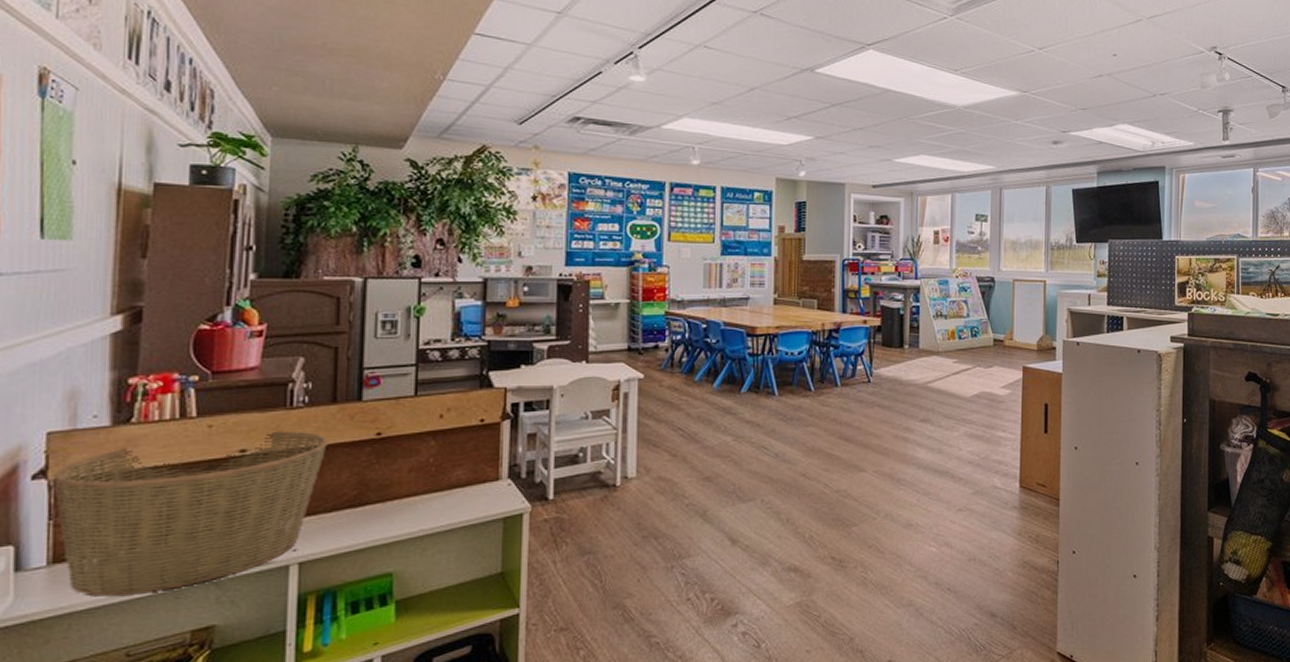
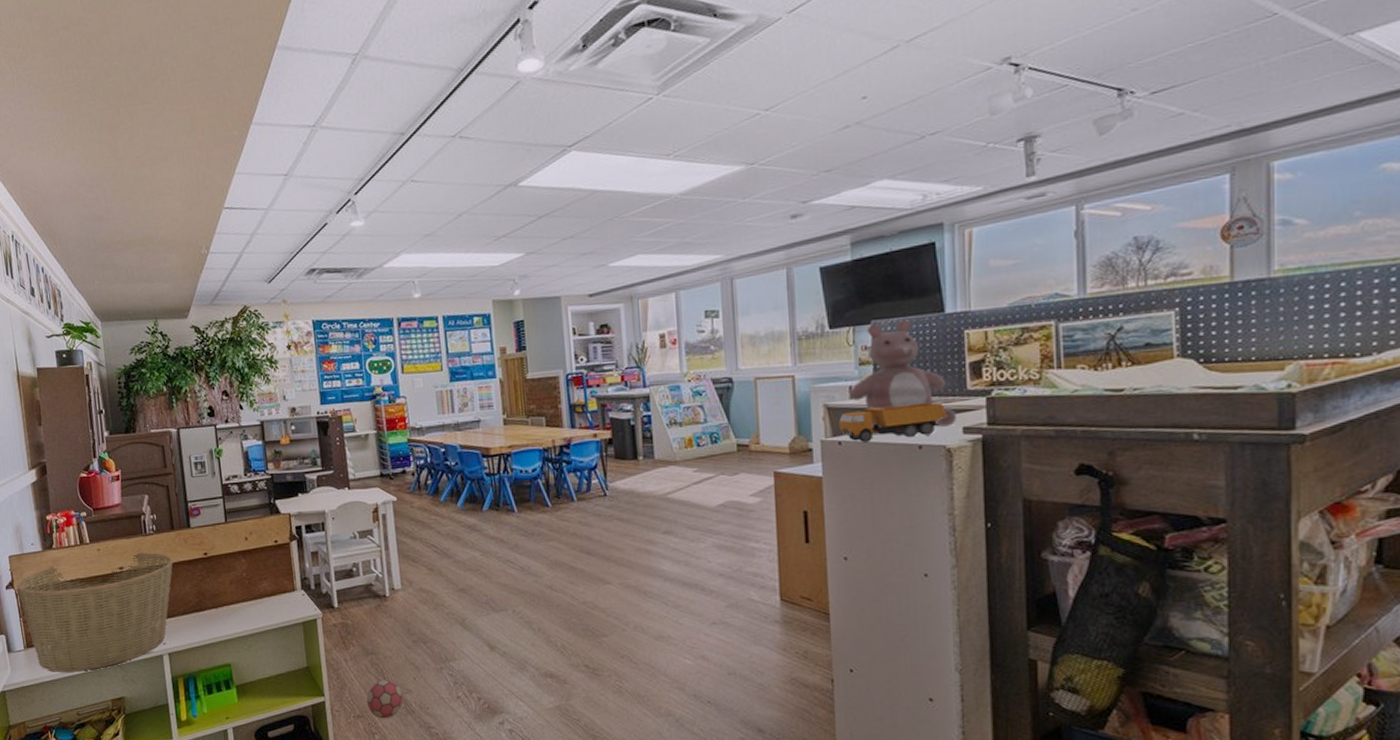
toy ball: none [574,583,621,631] -> present [366,679,403,719]
toy truck: none [1078,313,1160,345] -> present [839,402,947,444]
stuffed animal: none [1088,242,1166,335] -> present [849,320,956,427]

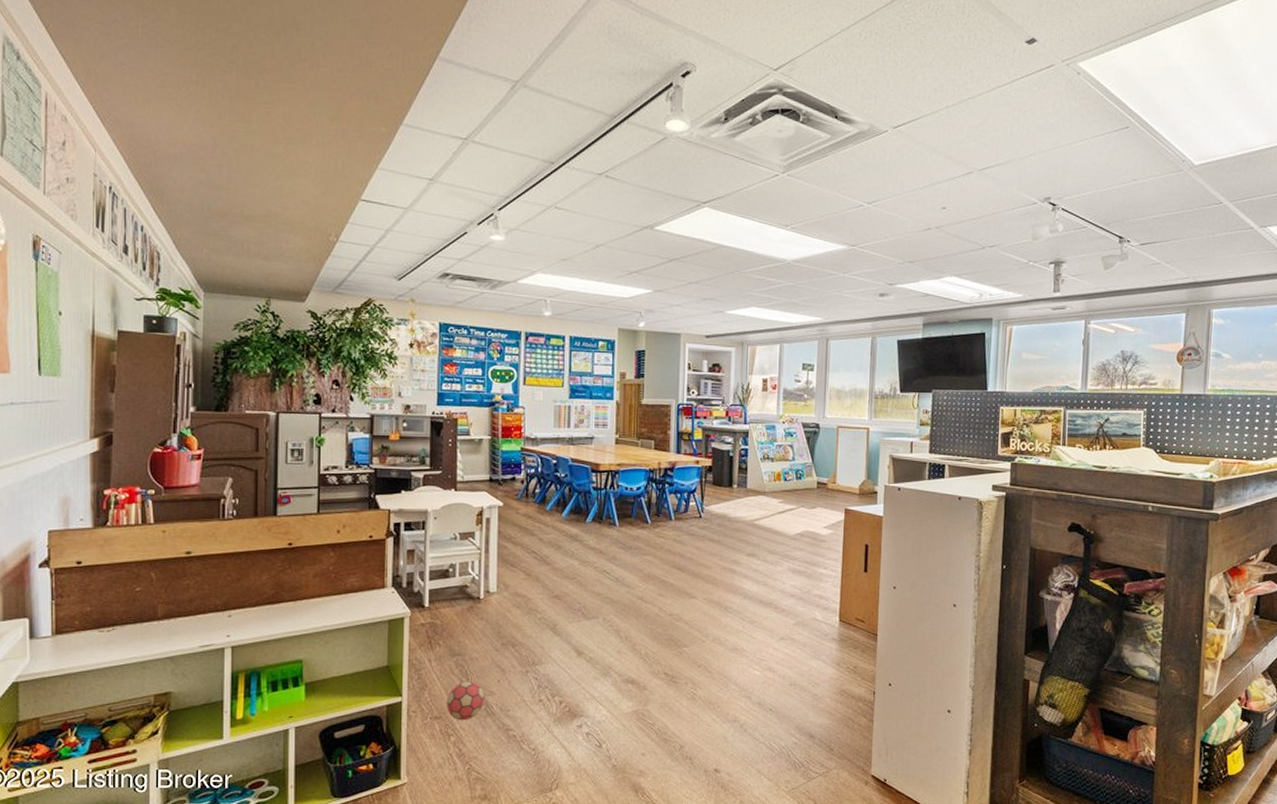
basket: present [16,552,173,672] -> none [53,538,251,663]
toy truck: present [839,402,947,444] -> none [900,461,982,491]
stuffed animal: present [849,320,956,427] -> none [910,393,988,483]

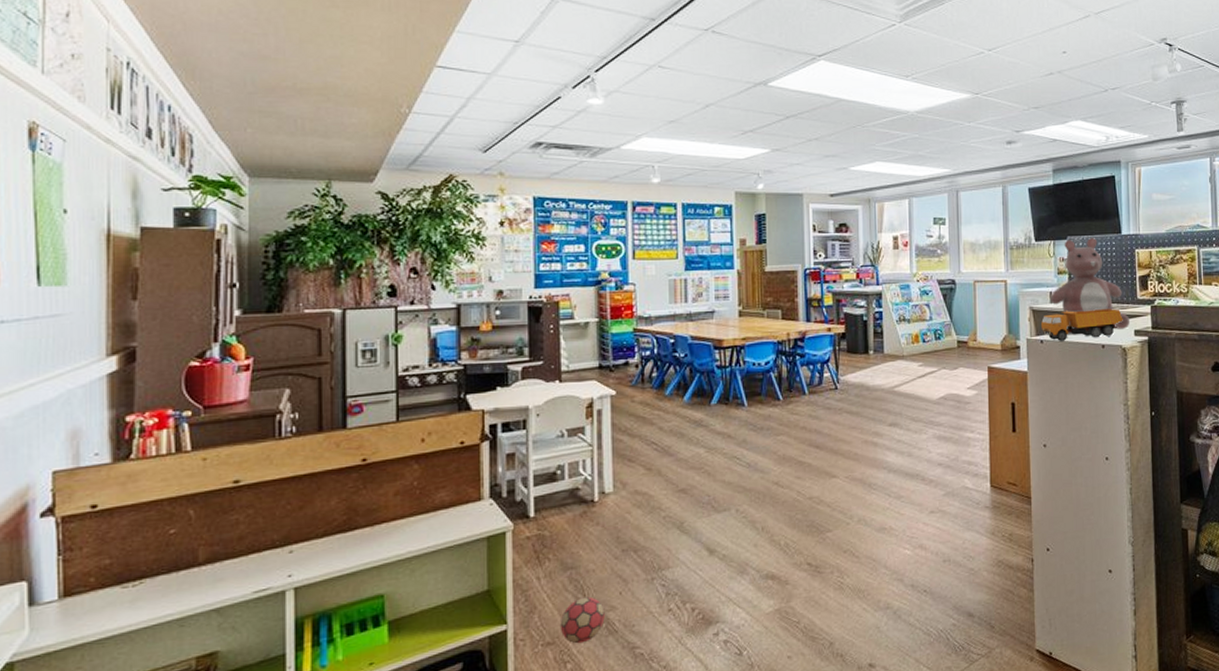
toy truck: none [900,461,982,491] -> present [1041,308,1123,342]
stuffed animal: none [910,393,988,483] -> present [1049,238,1129,329]

